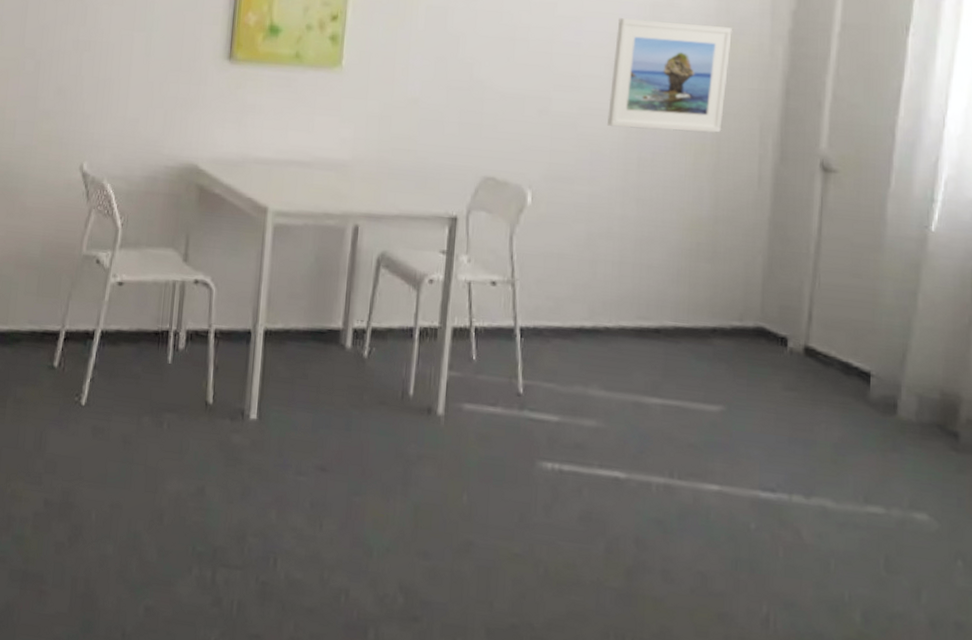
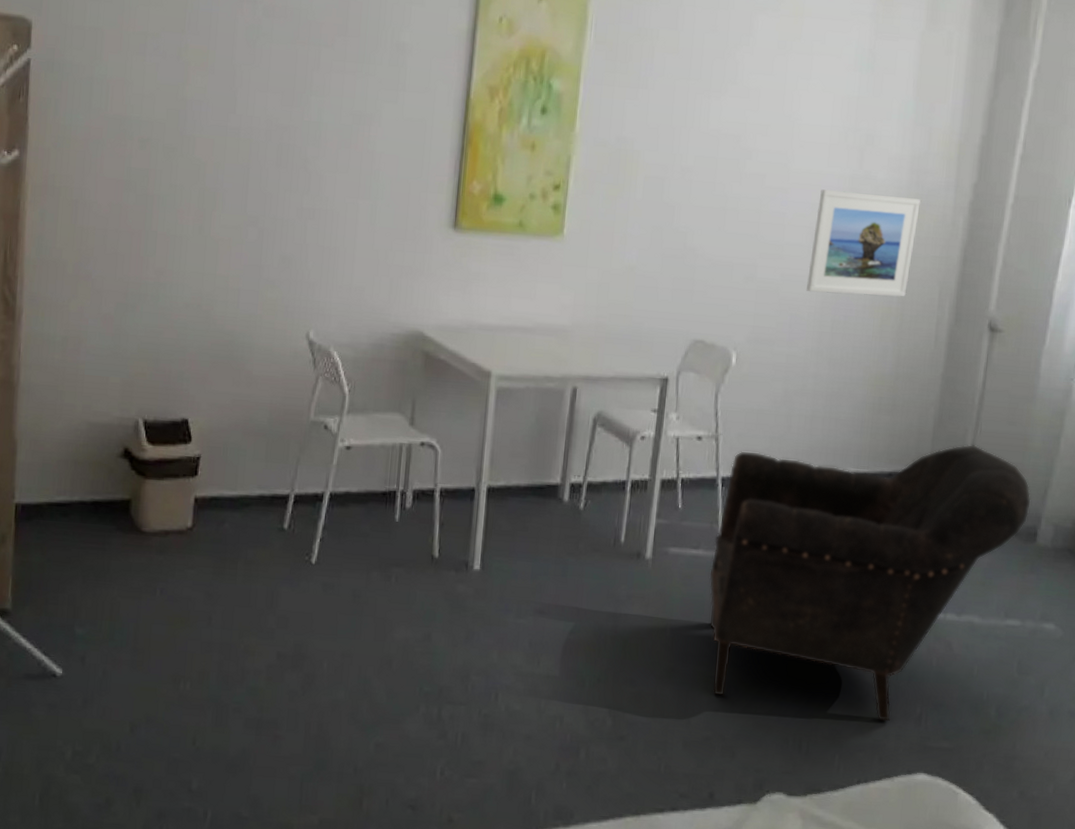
armchair: none [509,298,887,620] -> present [709,444,1031,722]

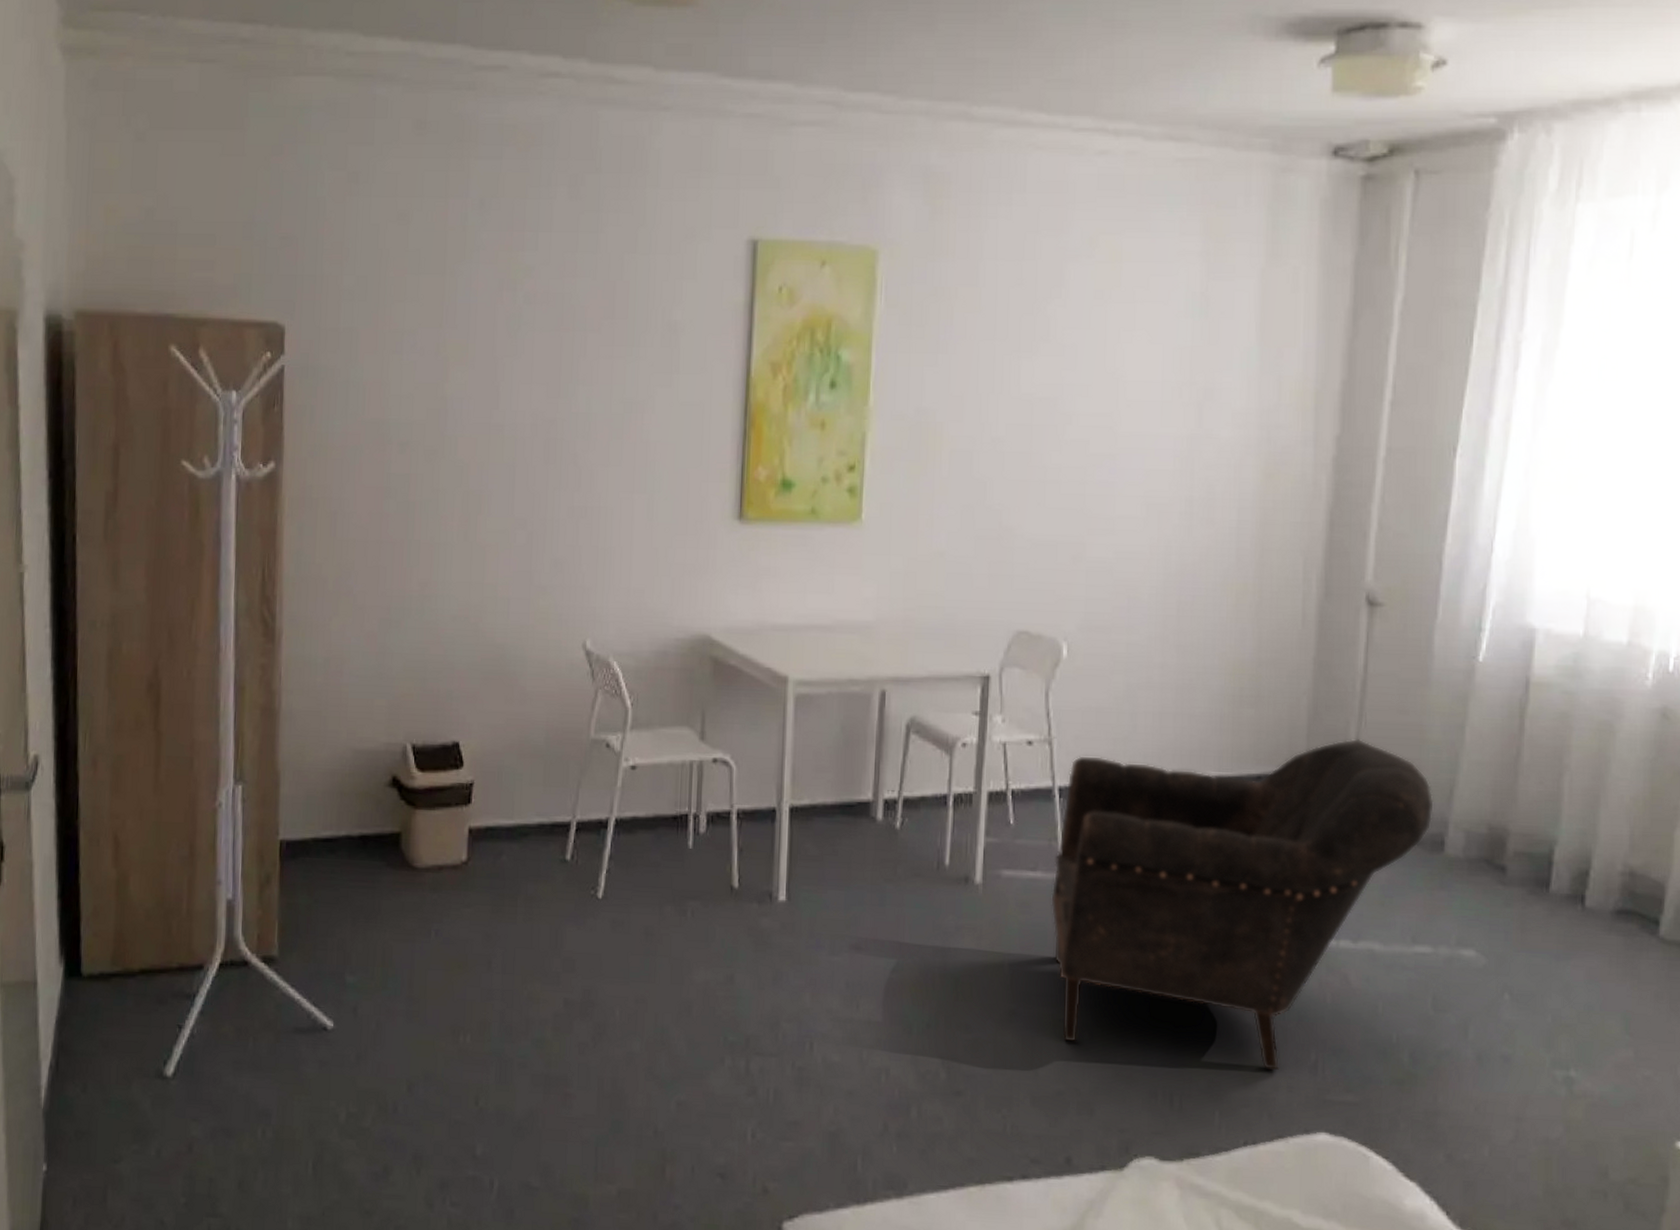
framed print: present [806,189,921,298] -> none [1145,452,1275,572]

